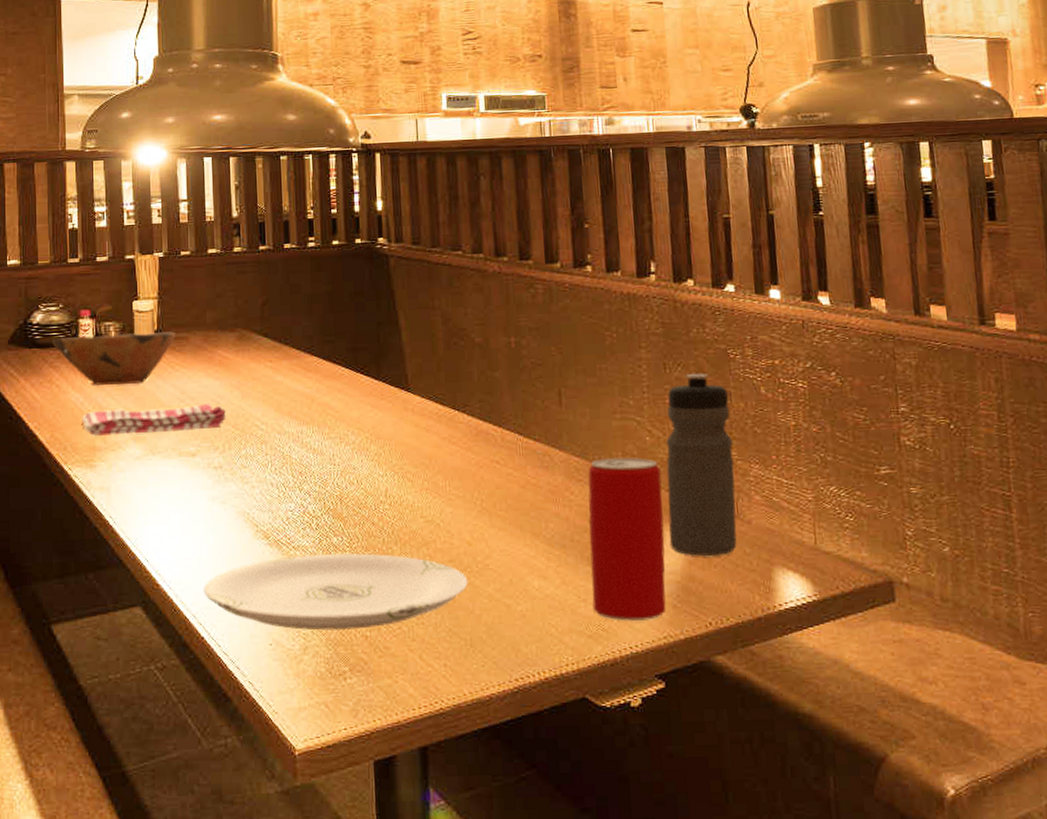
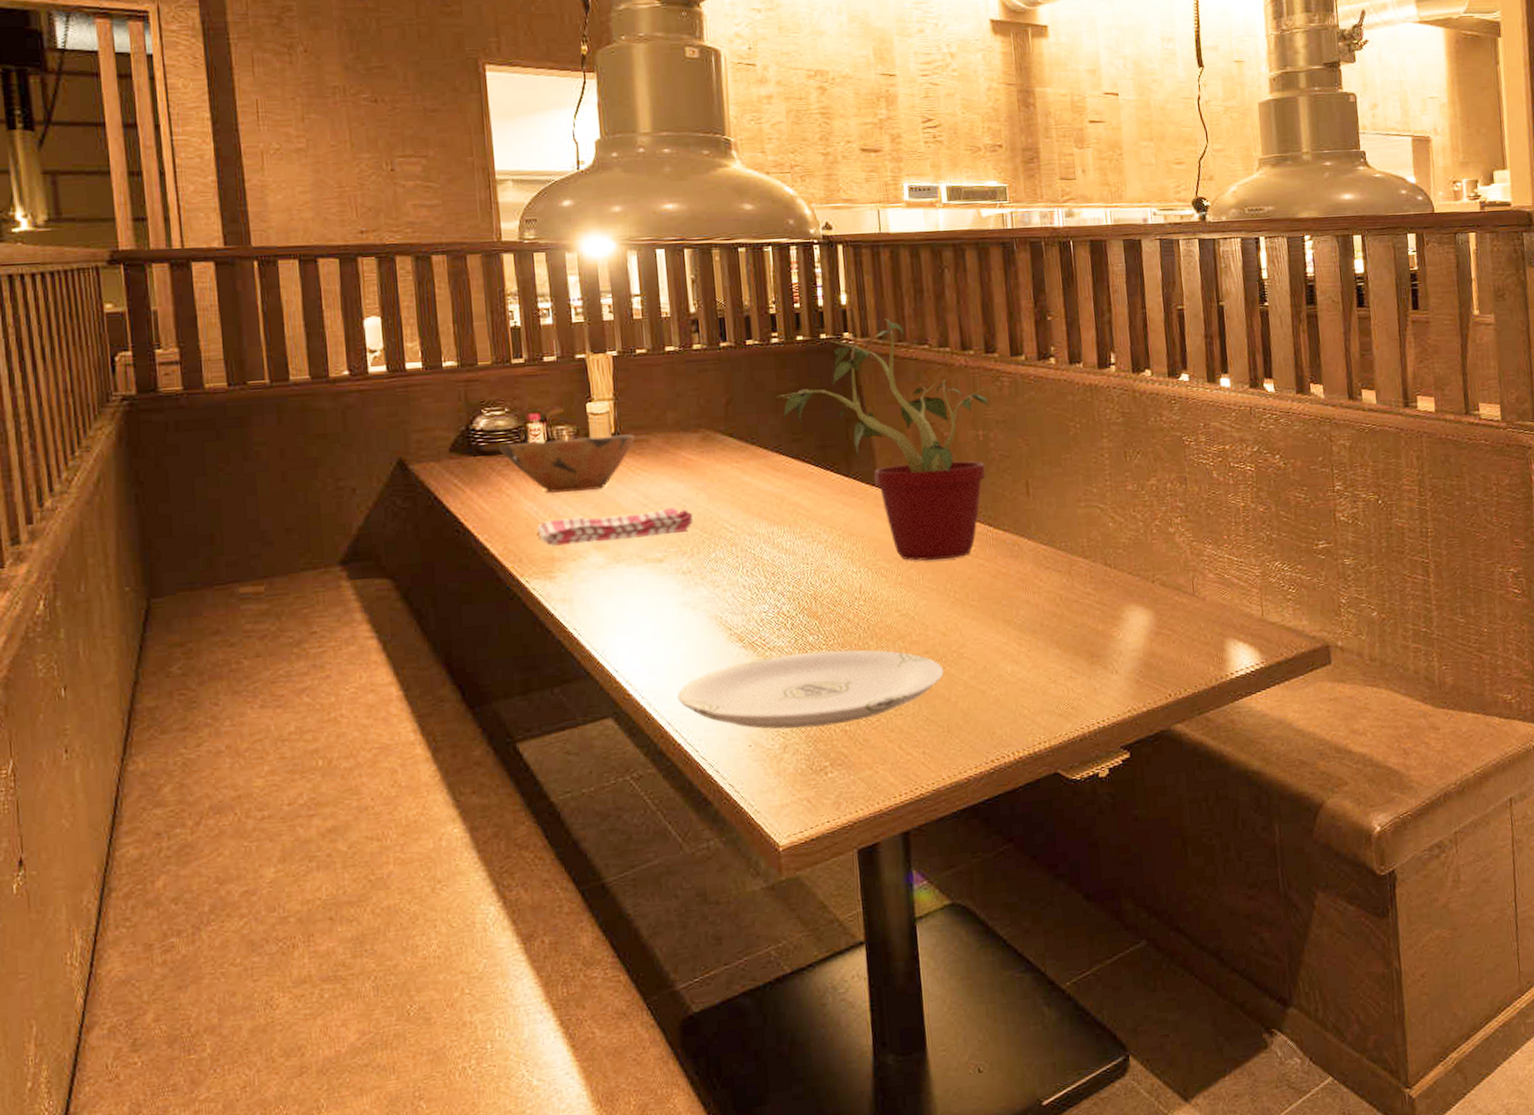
potted plant: none [310,224,524,468] -> present [776,318,991,561]
beverage can: present [588,457,666,621] -> none [1055,543,1130,699]
water bottle: present [666,373,737,556] -> none [1128,459,1193,633]

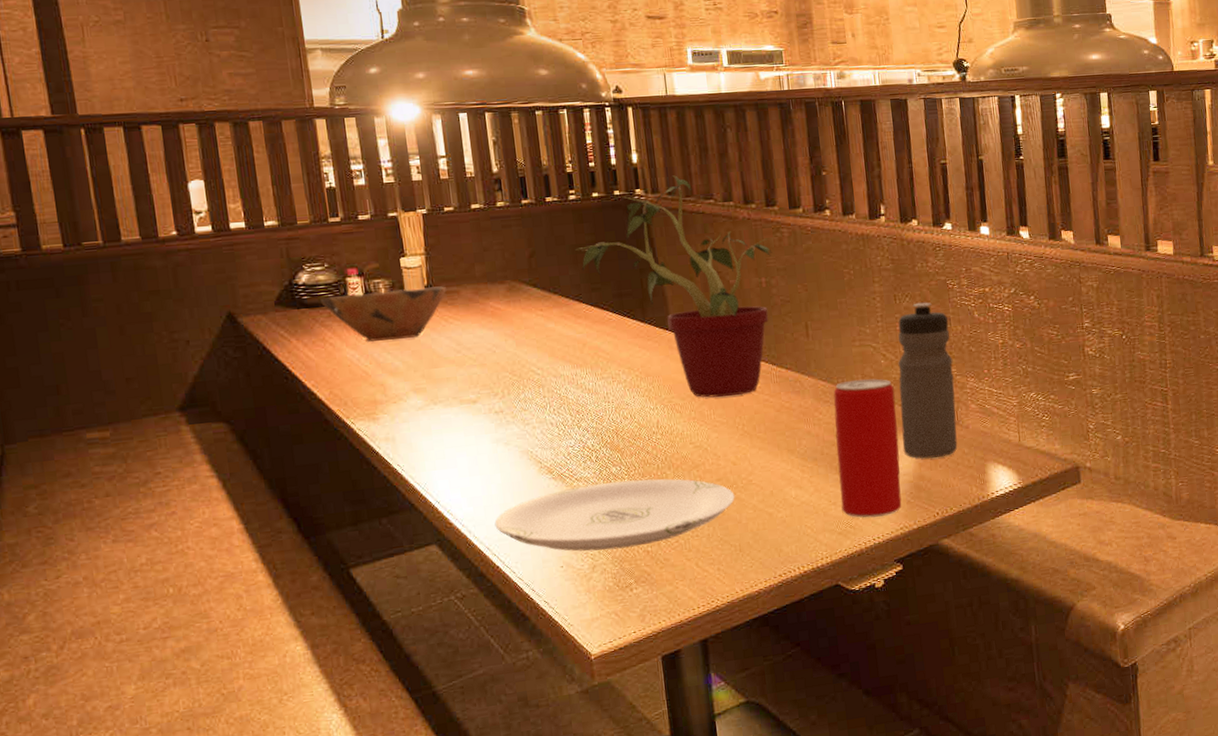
dish towel: present [536,507,694,546] -> none [359,352,504,390]
beverage can: none [1055,543,1130,699] -> present [833,378,902,518]
water bottle: none [1128,459,1193,633] -> present [898,302,958,459]

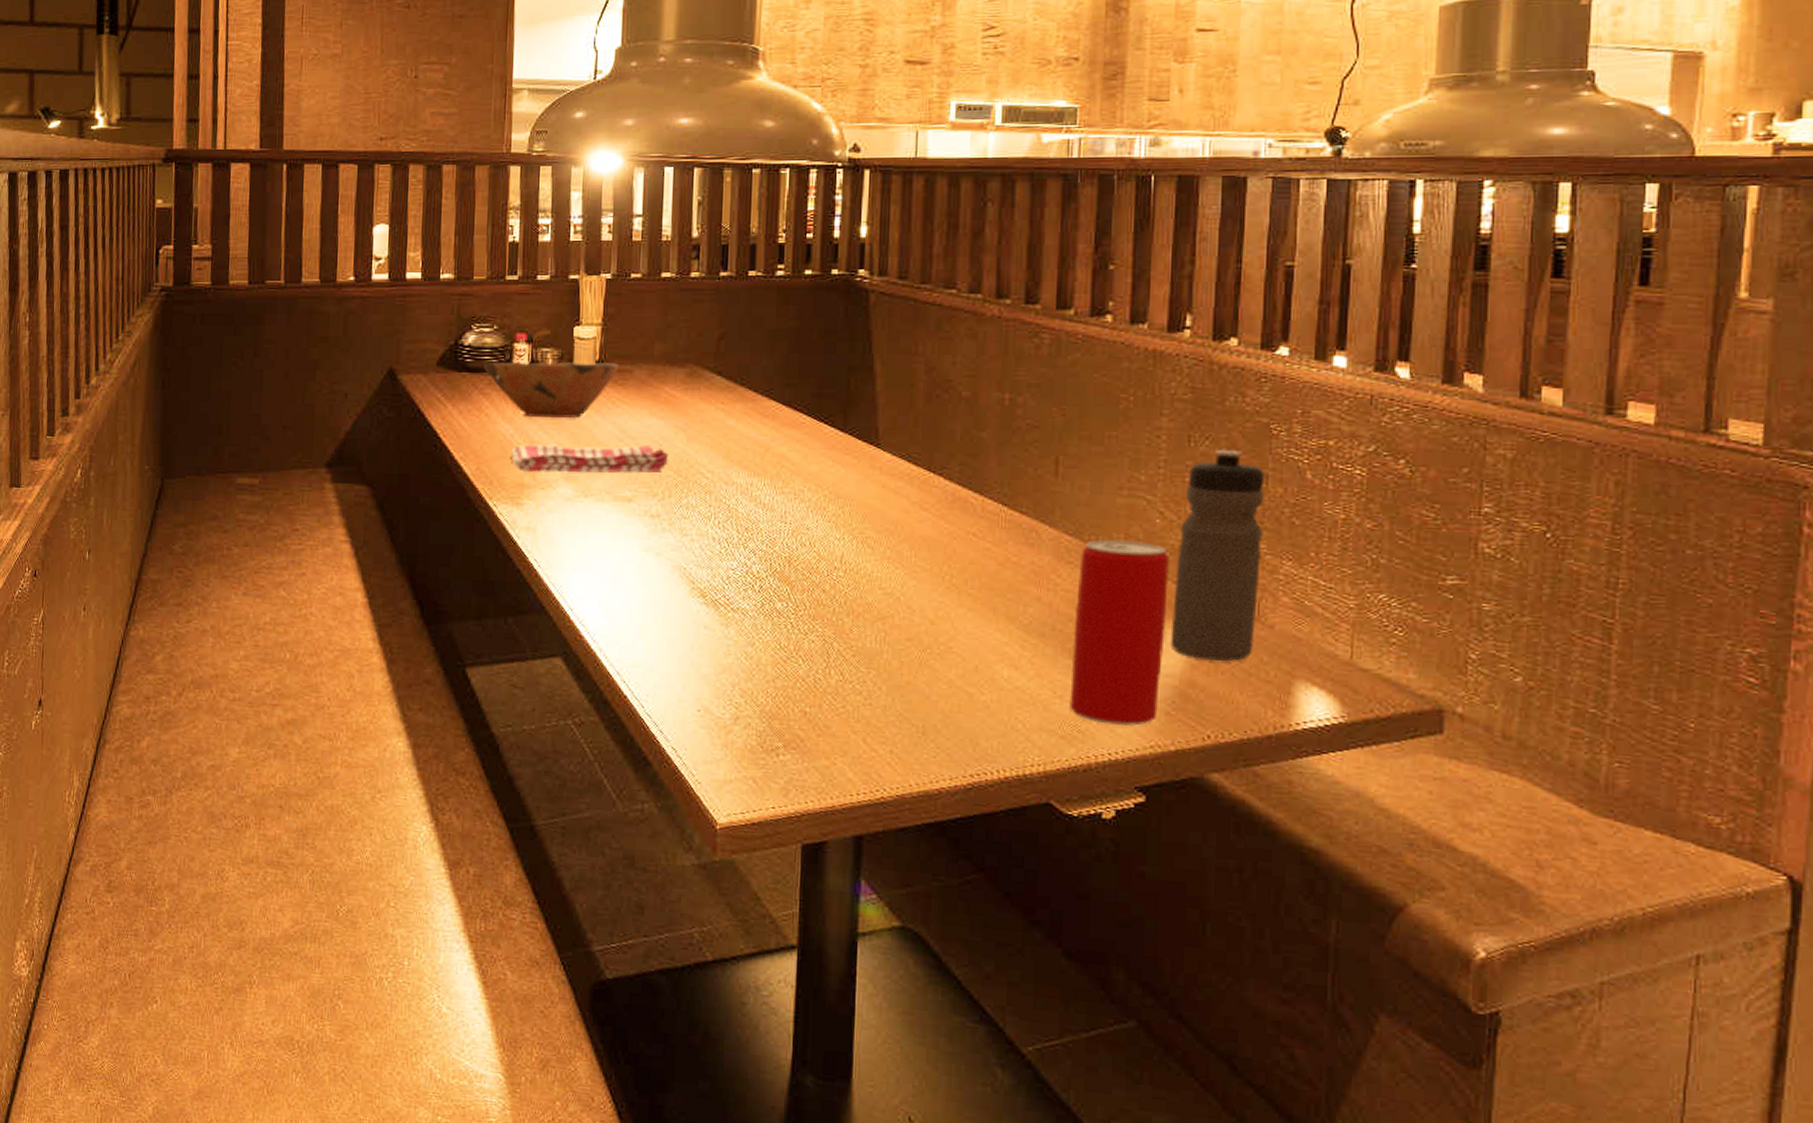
dish towel: none [359,352,504,390] -> present [510,444,670,474]
plate: present [494,478,735,552] -> none [630,619,927,704]
potted plant: present [575,175,772,398] -> none [774,256,1024,538]

